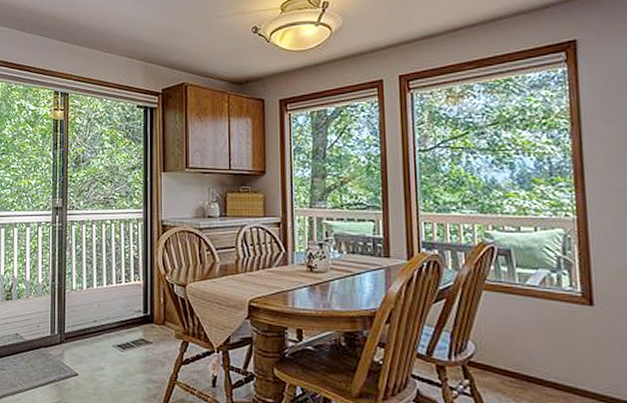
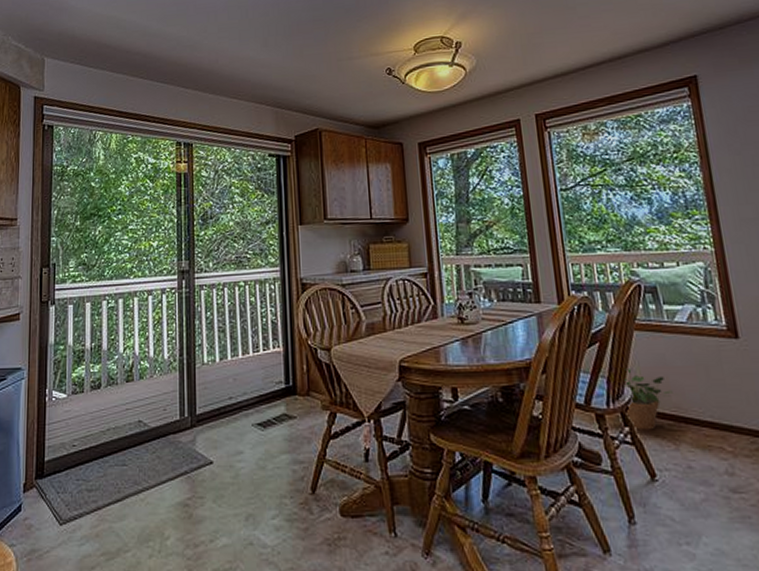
potted plant: none [467,326,518,385] -> present [624,369,673,430]

